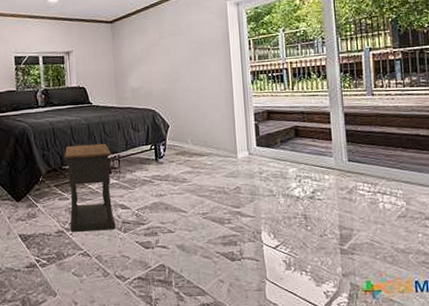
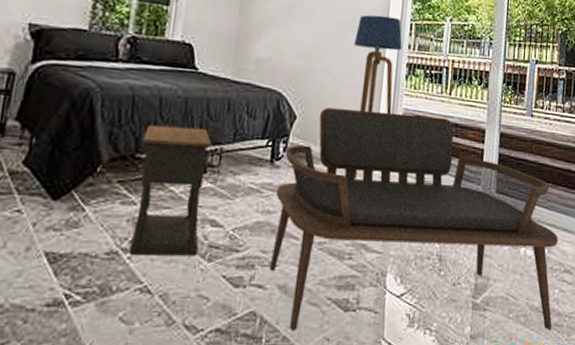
bench: none [163,108,420,276] -> present [269,108,558,331]
floor lamp: none [204,38,245,165] -> present [353,15,403,179]

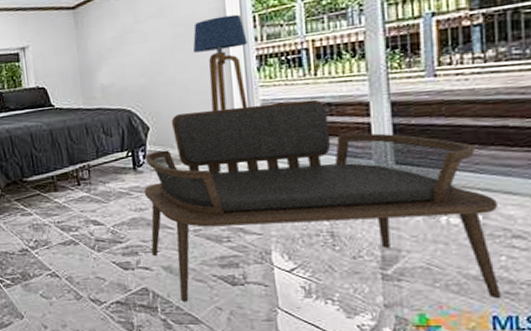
nightstand: present [129,124,211,256] -> none [24,151,88,251]

